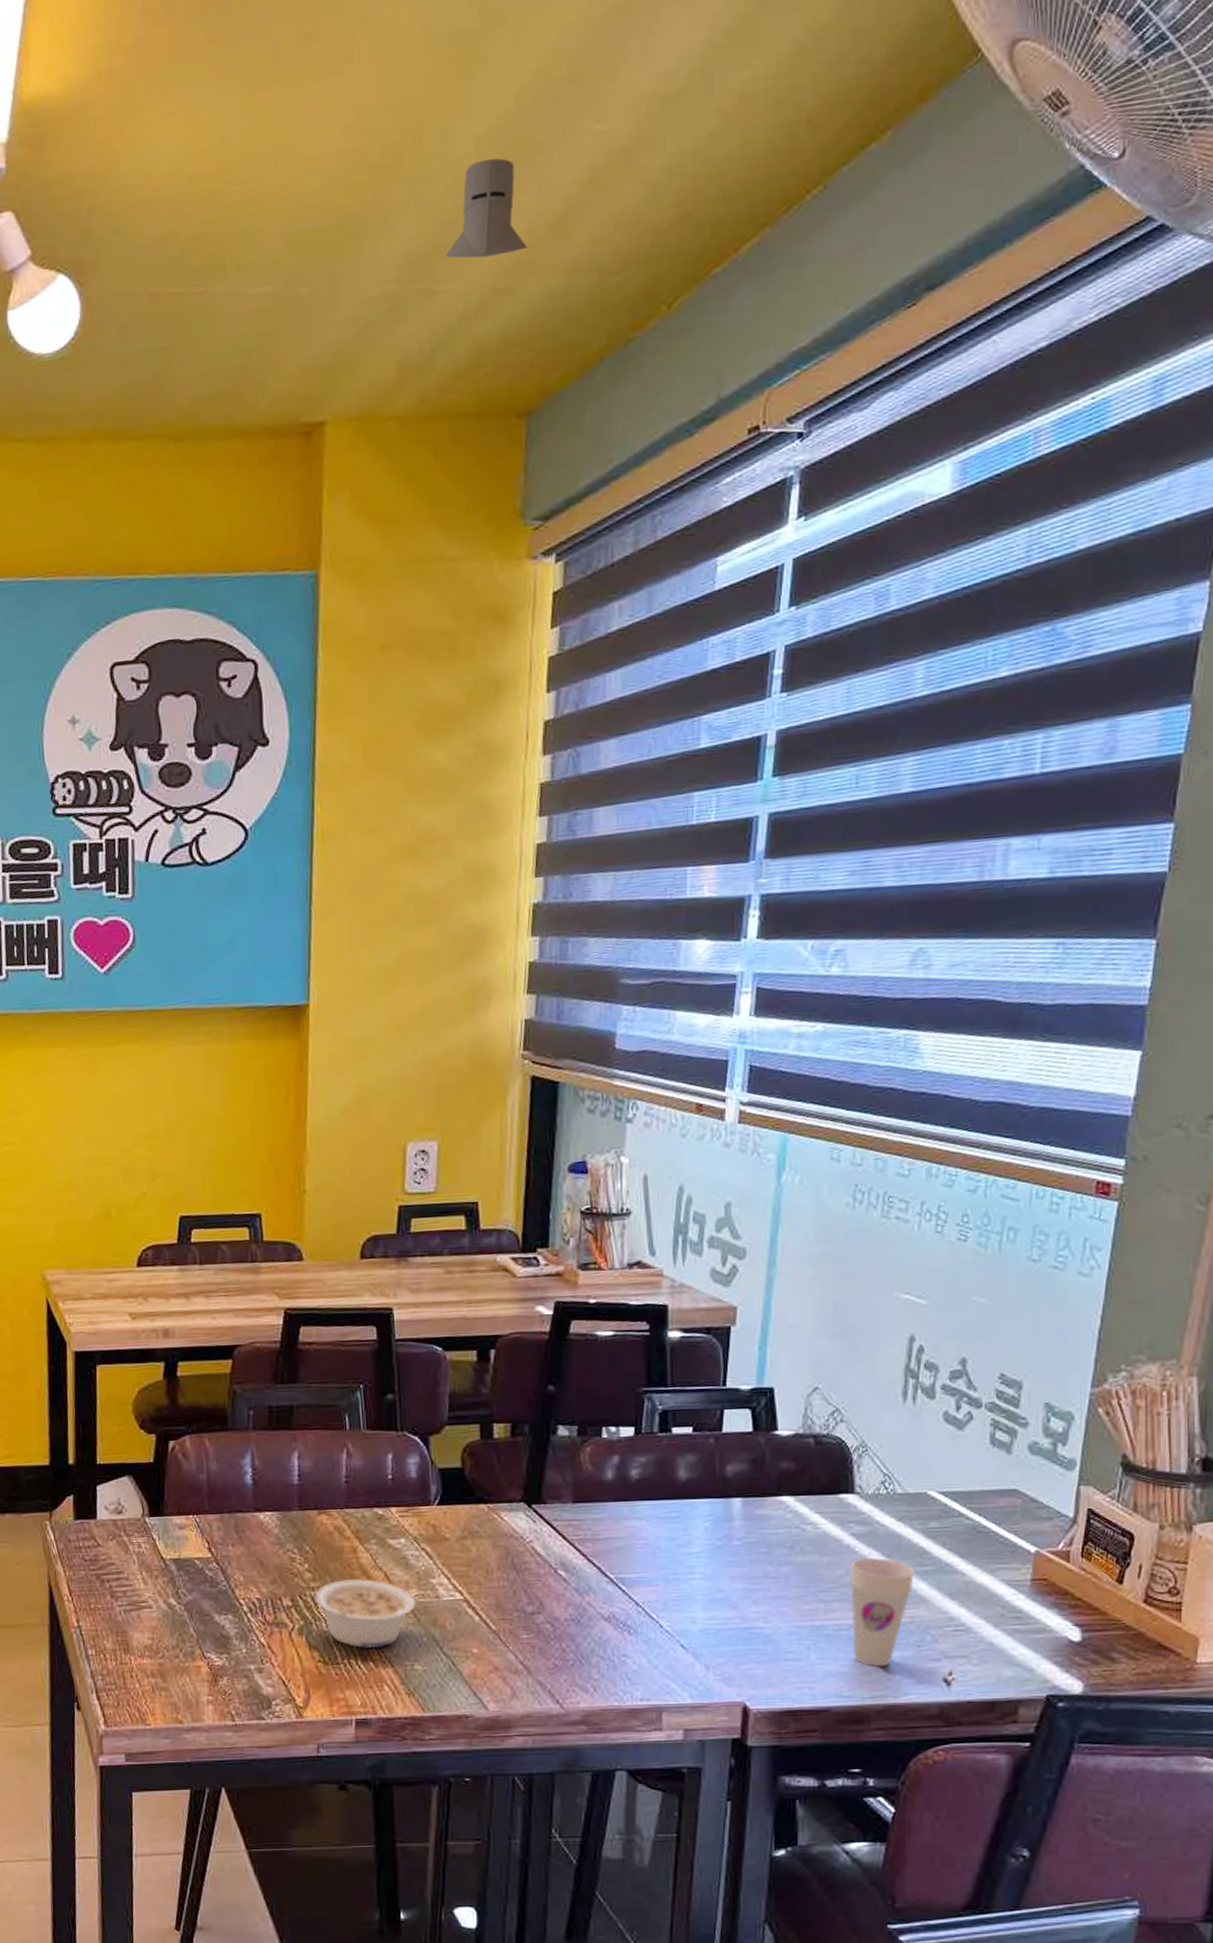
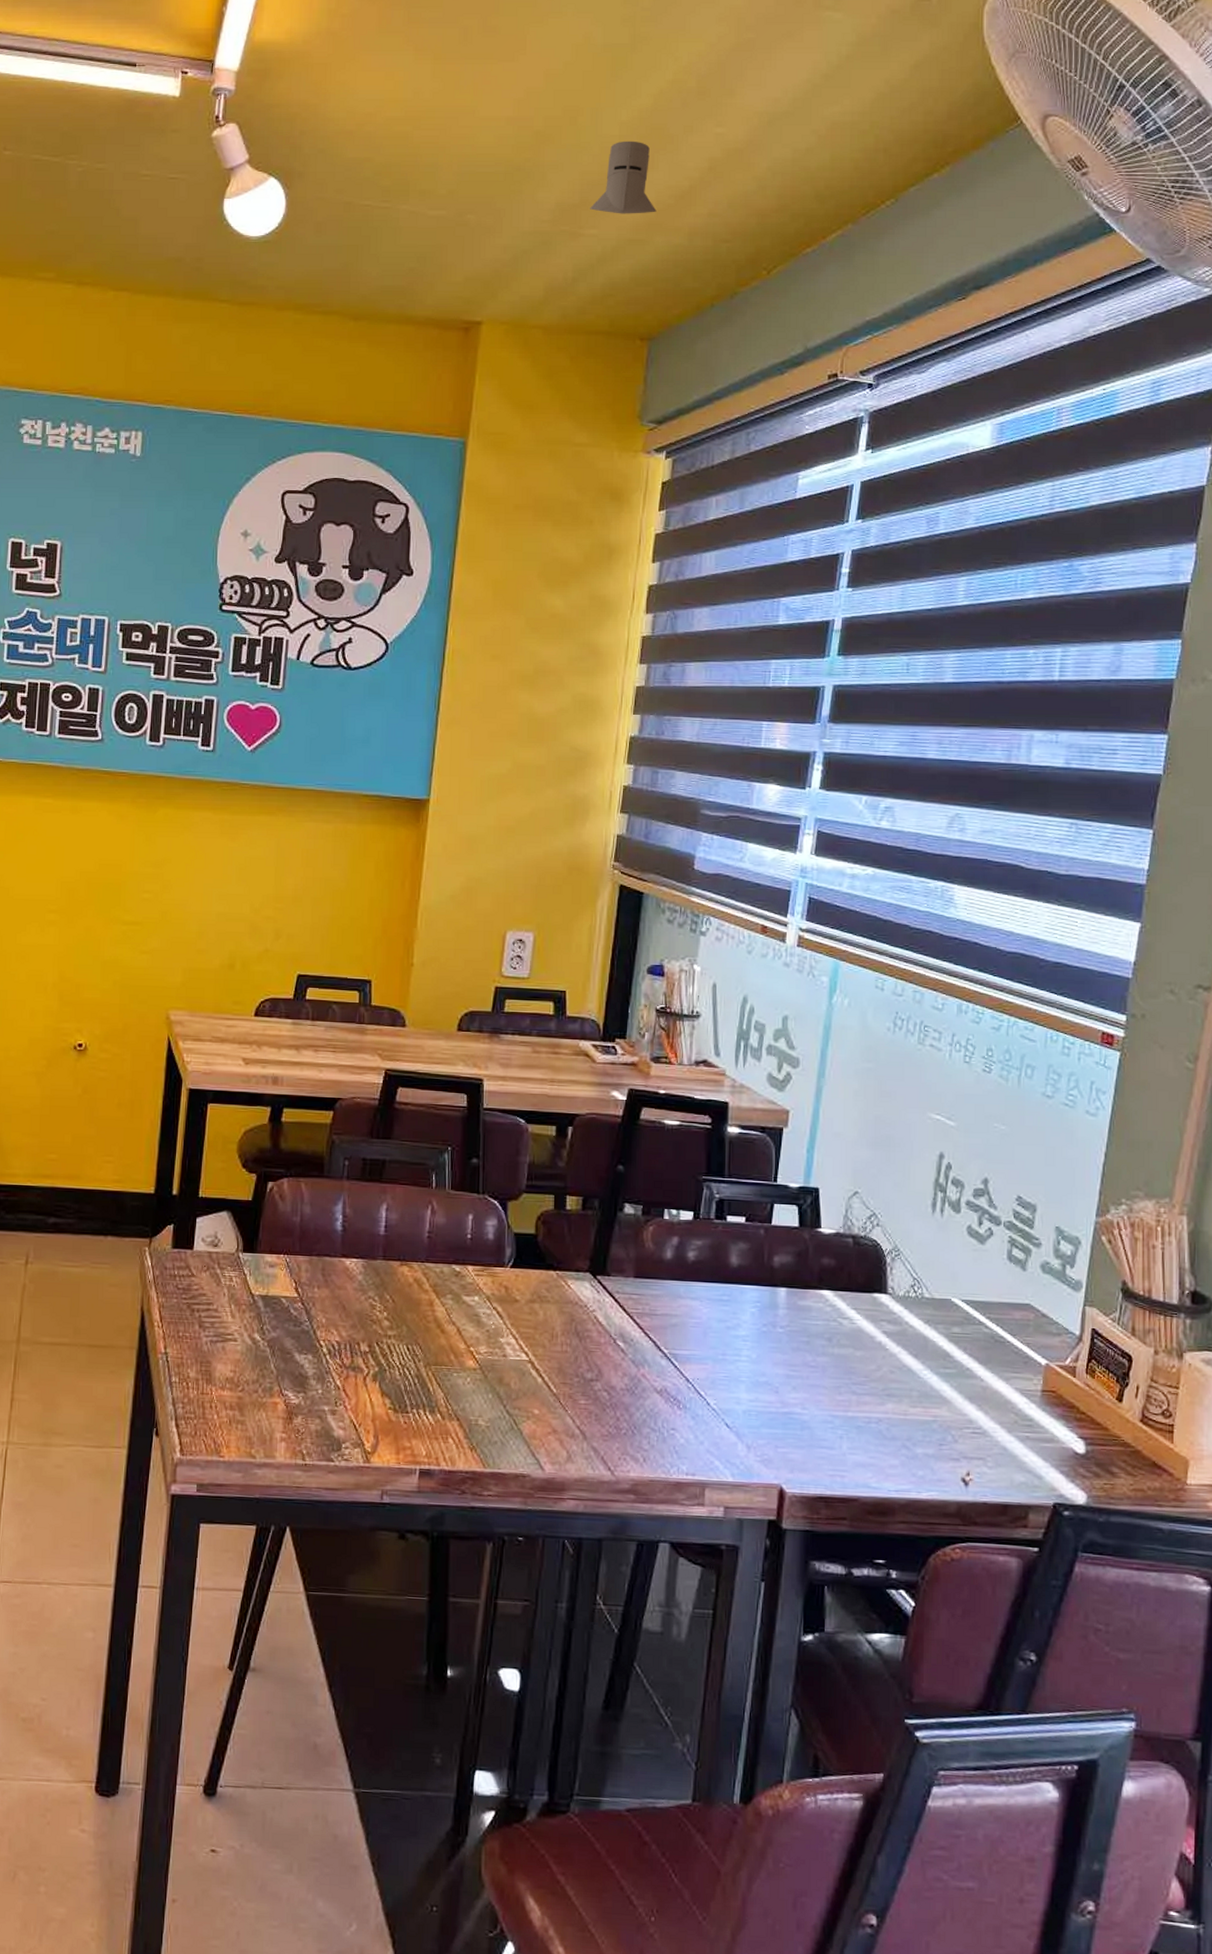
legume: present [314,1579,416,1649] -> none [390,1331,484,1401]
cup: present [850,1557,917,1667] -> none [880,1356,940,1462]

